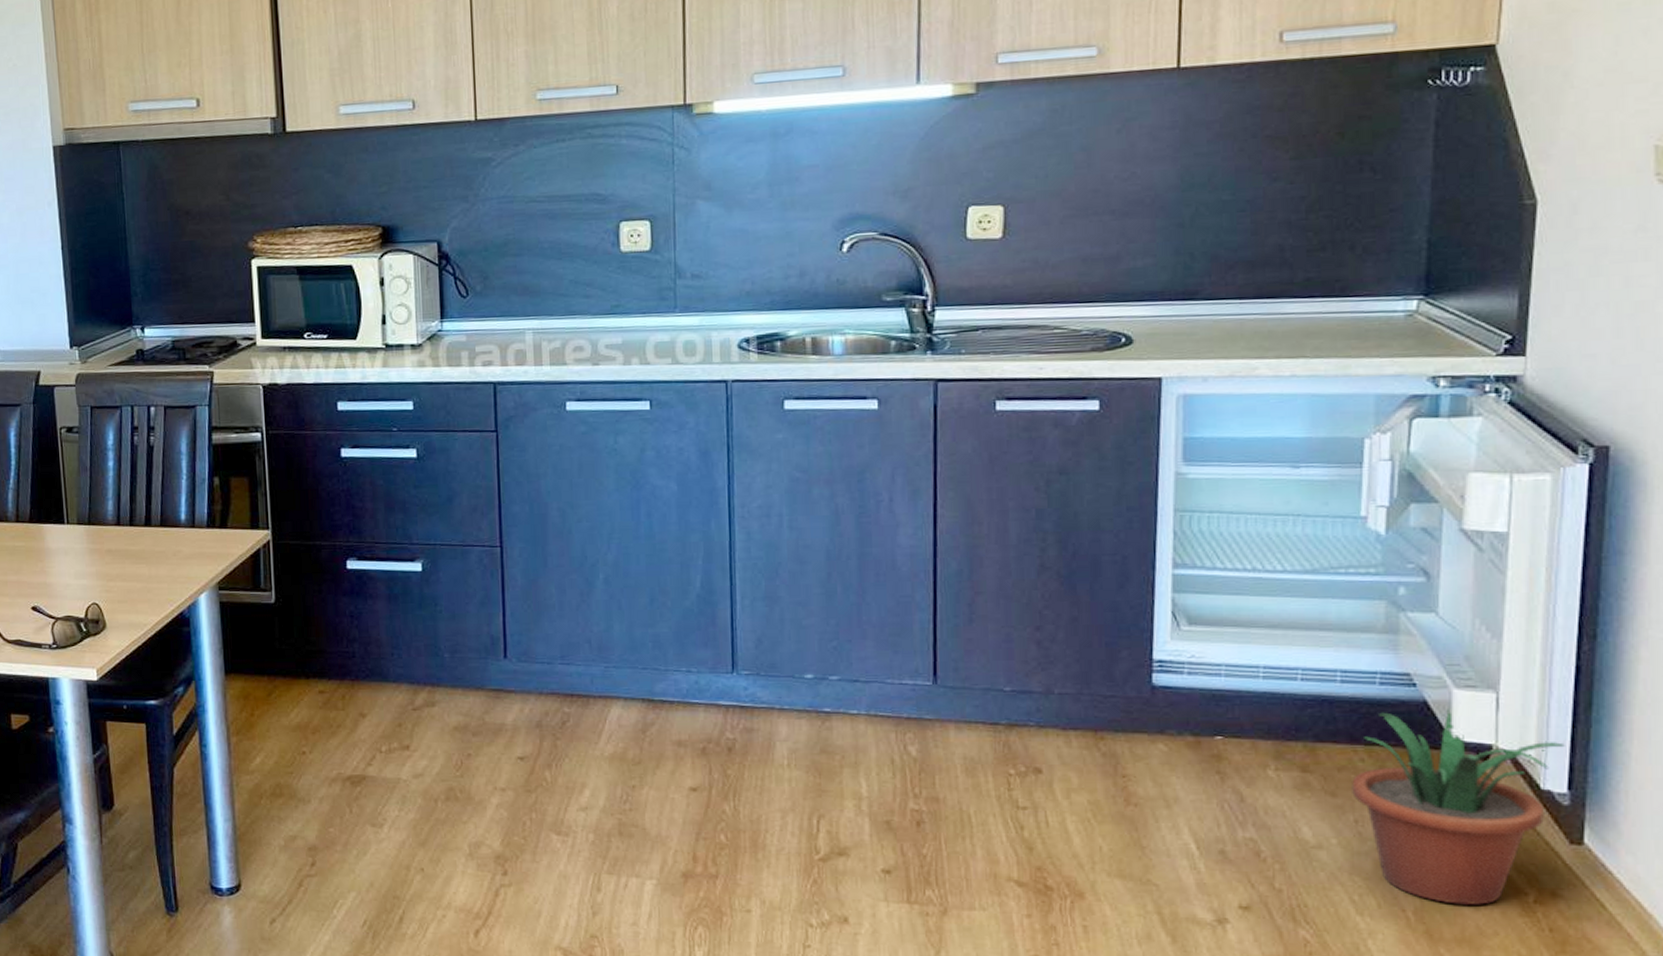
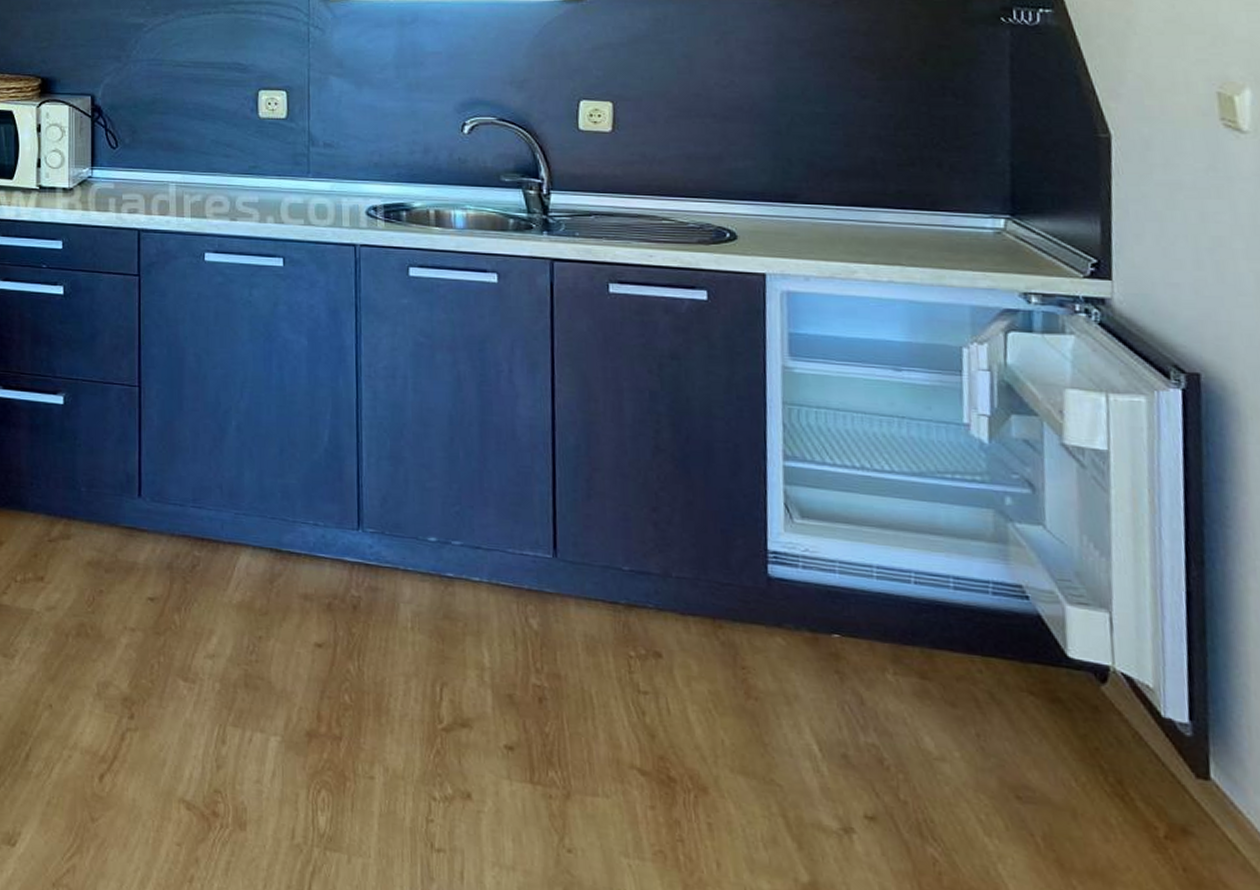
potted plant: present [1352,709,1565,905] -> none [971,623,1183,836]

